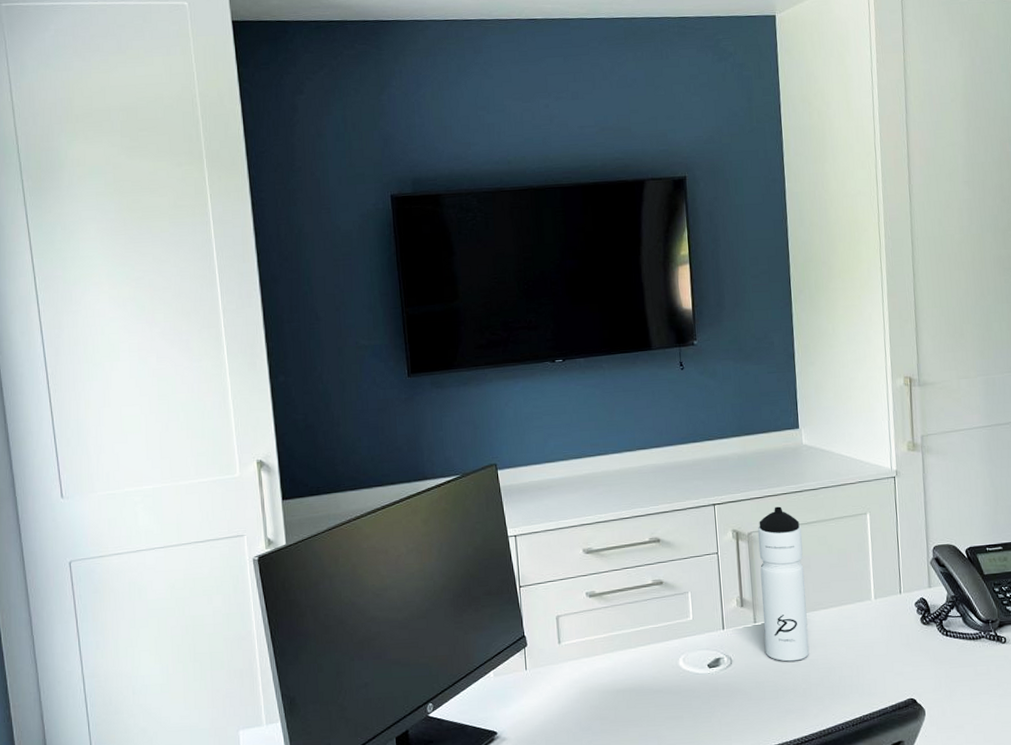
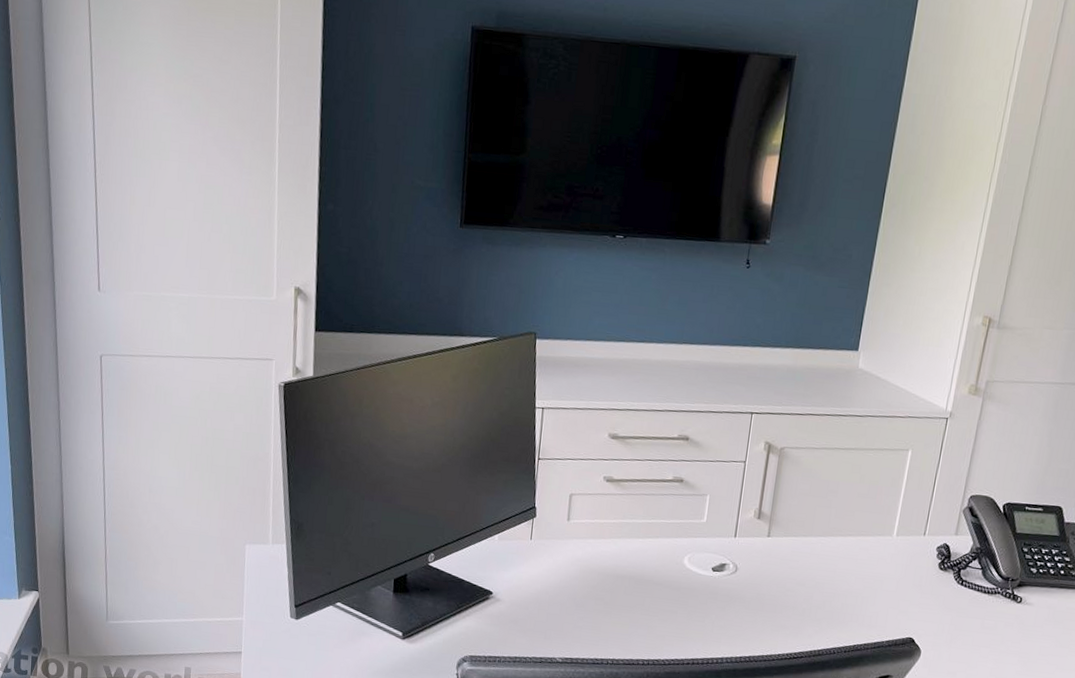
water bottle: present [757,506,810,662] -> none [773,426,838,581]

